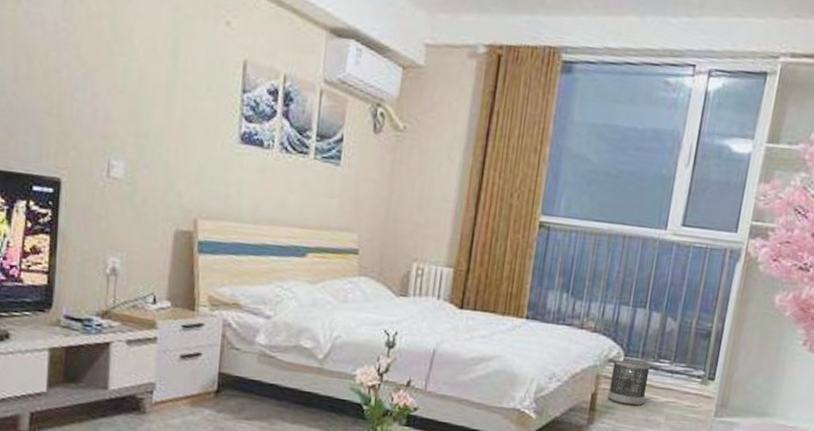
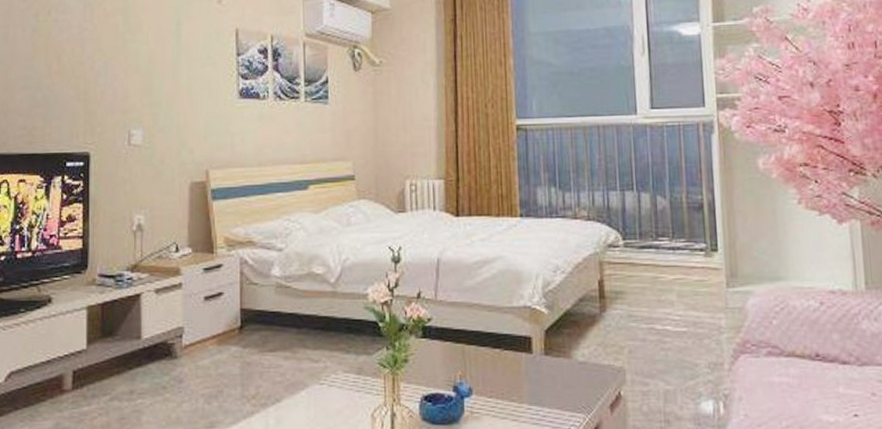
wastebasket: present [607,358,651,406] -> none [614,241,653,288]

